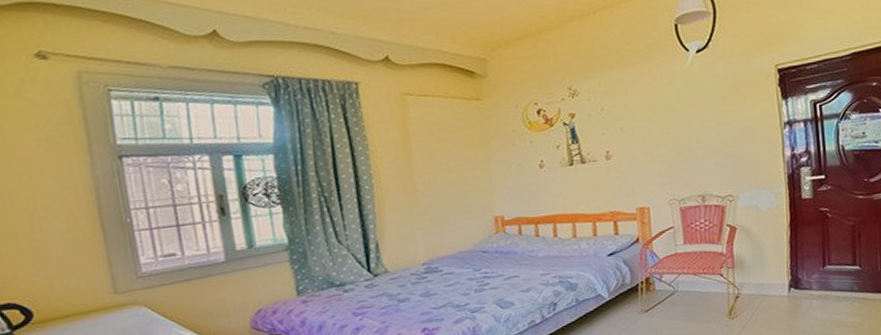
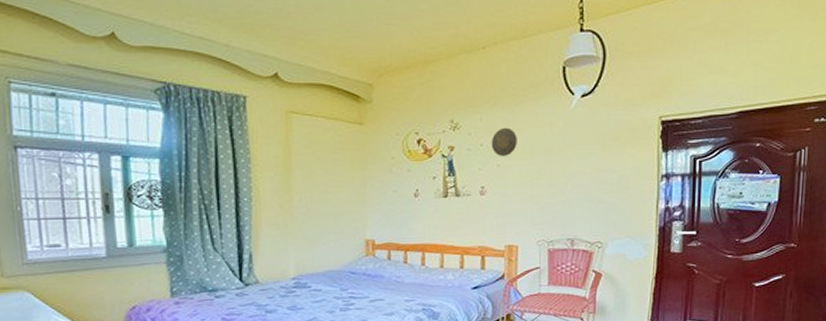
decorative plate: none [611,89,638,120] -> present [491,127,517,157]

